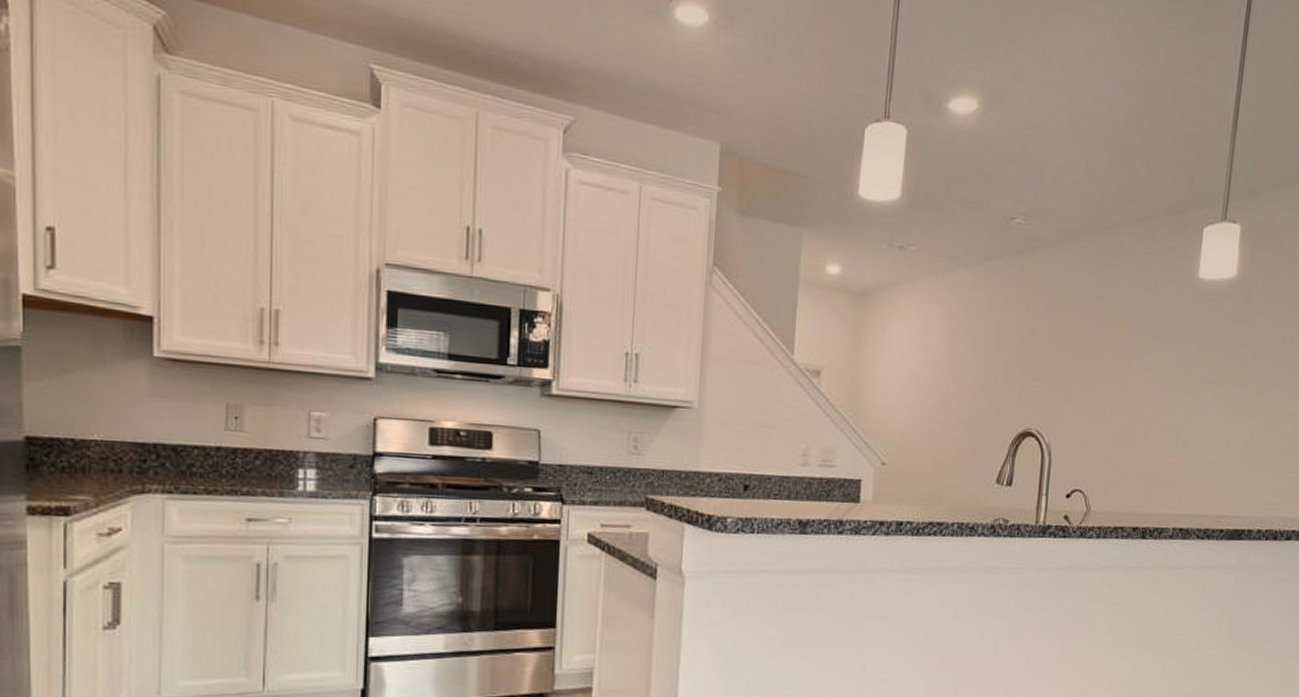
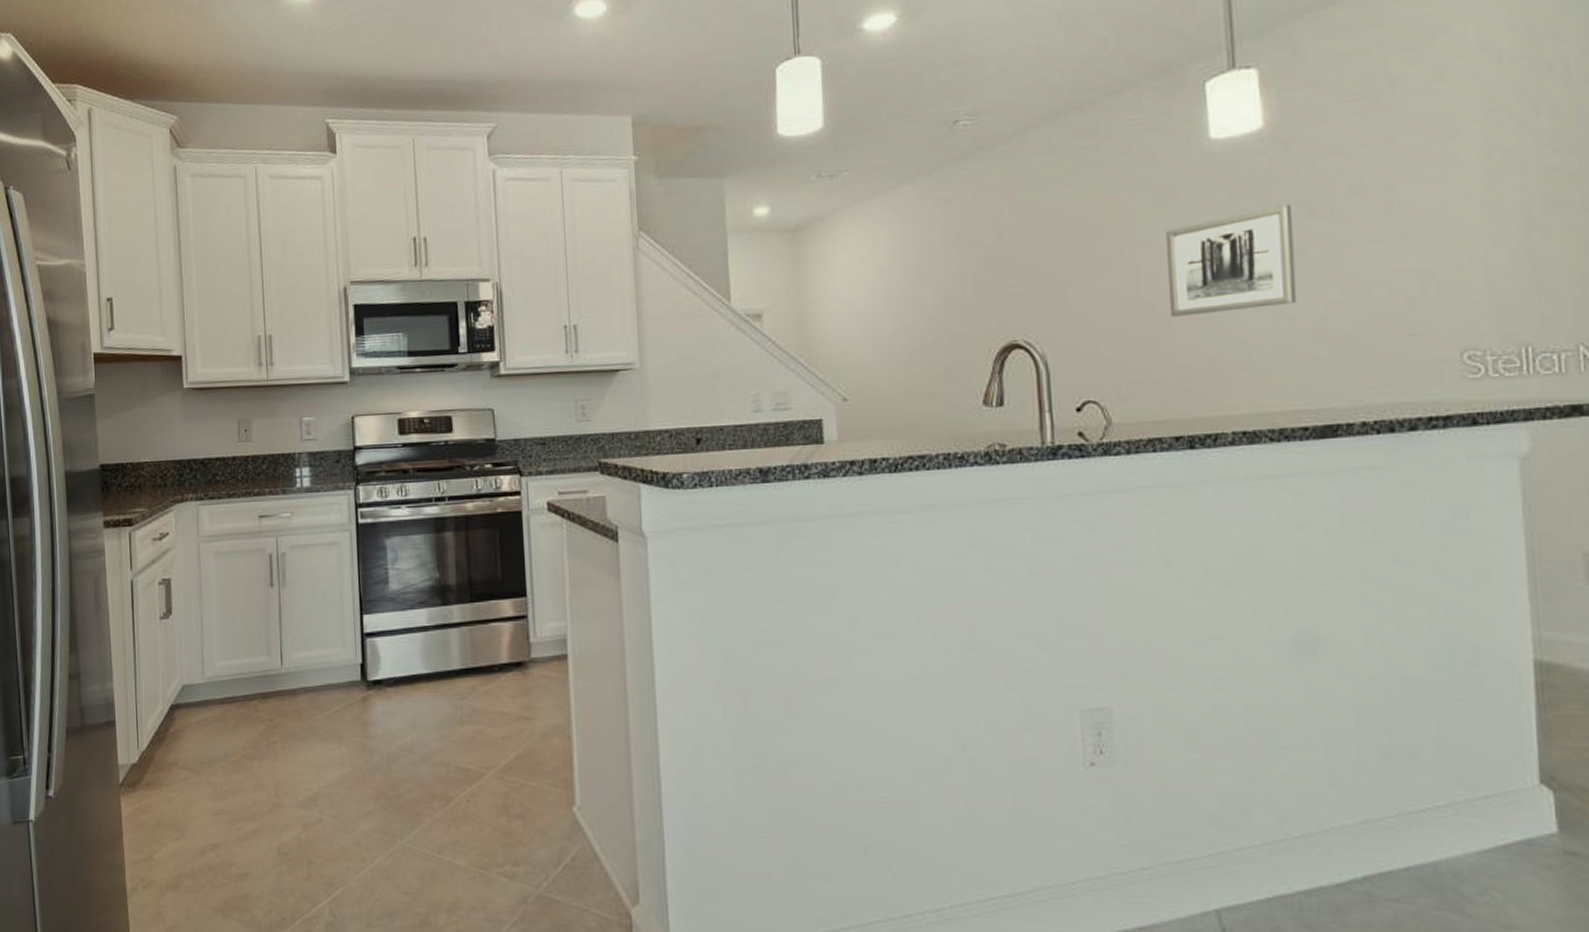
wall art: none [1146,345,1243,428] -> present [1166,205,1297,317]

